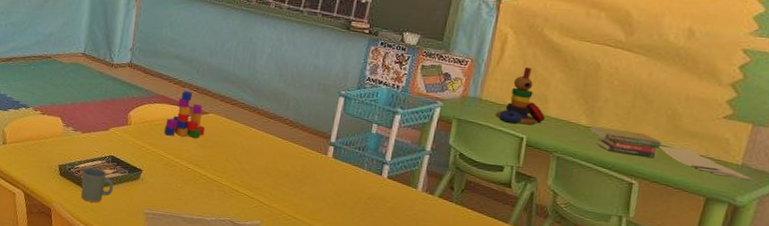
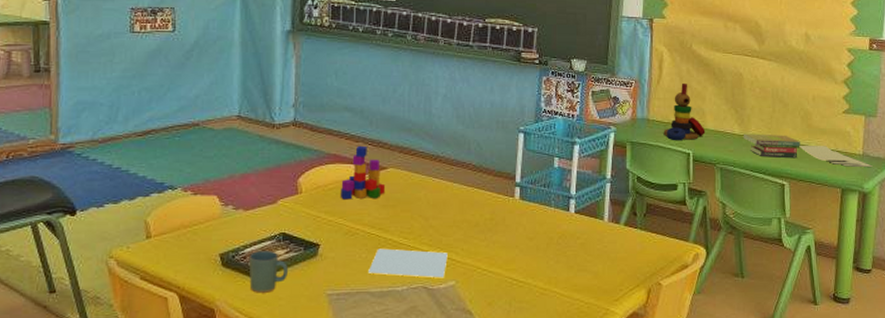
paper sheet: none [182,181,257,217] -> present [369,248,448,278]

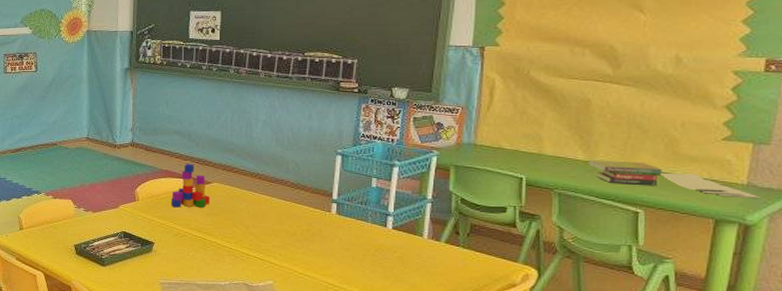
mug: present [248,249,288,293] -> none [97,244,128,278]
paper sheet: present [369,248,448,278] -> none [195,249,266,278]
stacking toy: present [663,82,706,141] -> none [492,109,542,166]

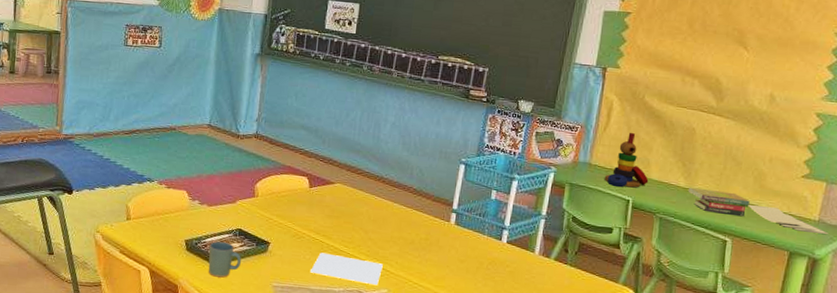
mug: none [97,244,128,278] -> present [208,241,241,278]
toy blocks: present [172,163,210,208] -> none [292,160,332,210]
paper sheet: none [195,249,266,278] -> present [310,252,383,286]
stacking toy: none [492,109,542,166] -> present [604,132,649,188]

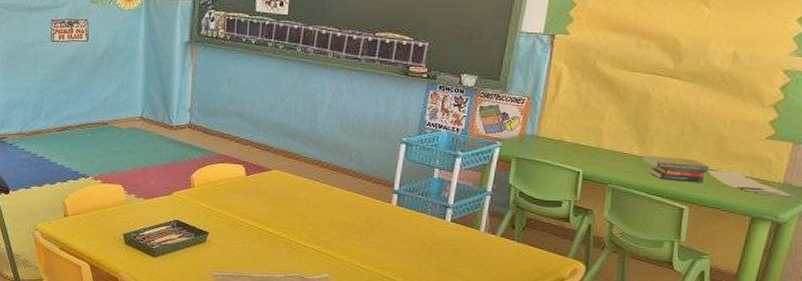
mug: present [208,241,241,278] -> none [147,233,180,269]
paper sheet: present [310,252,383,286] -> none [250,240,324,270]
stacking toy: present [604,132,649,188] -> none [553,101,600,159]

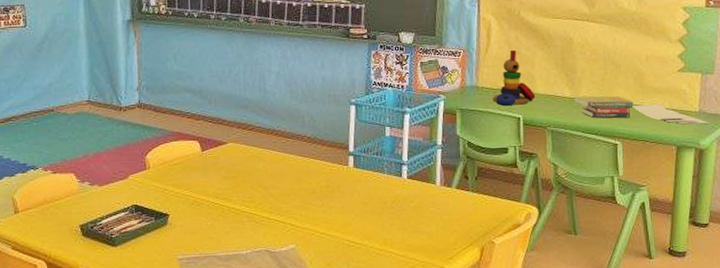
stacking toy: none [553,101,600,159] -> present [493,49,536,107]

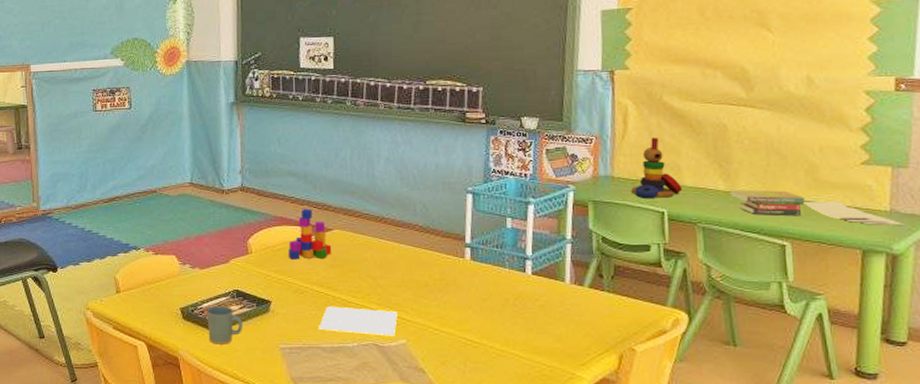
mug: none [105,220,141,259] -> present [206,305,242,345]
toy blocks: none [185,123,227,173] -> present [289,208,332,260]
paper sheet: none [215,216,288,242] -> present [319,306,397,336]

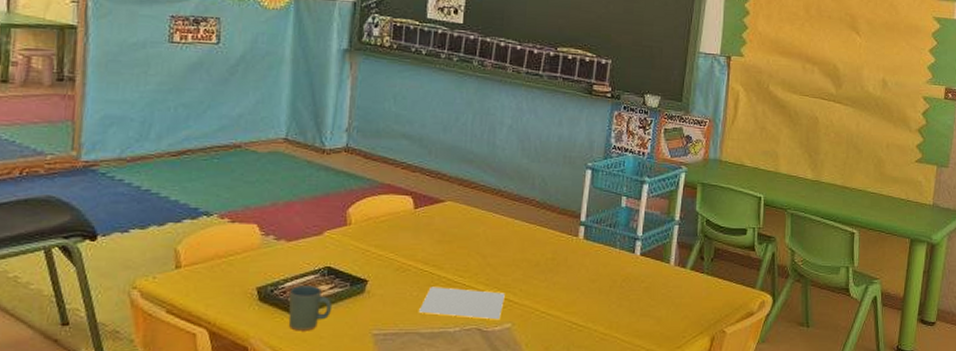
toy blocks: present [289,208,332,260] -> none [393,176,442,234]
stacking toy: present [631,137,683,200] -> none [735,124,778,184]
books: present [729,189,805,217] -> none [815,179,872,207]
papers: present [803,201,905,225] -> none [871,193,942,218]

